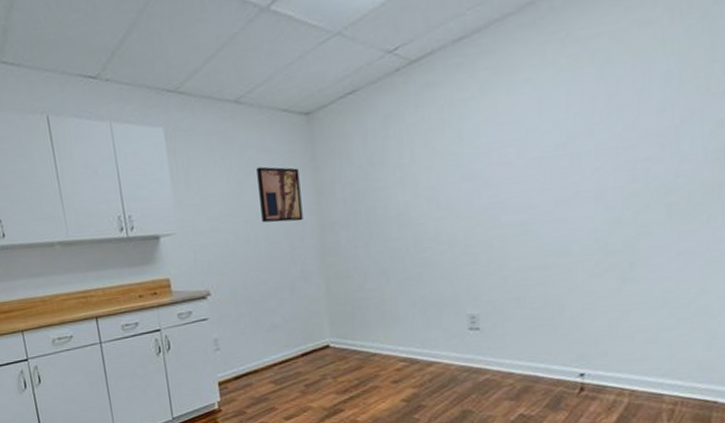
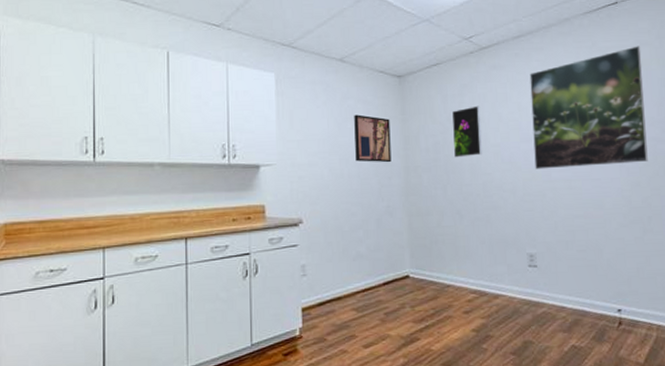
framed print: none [374,139,412,208] -> present [452,105,482,158]
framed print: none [475,27,639,214] -> present [529,46,648,170]

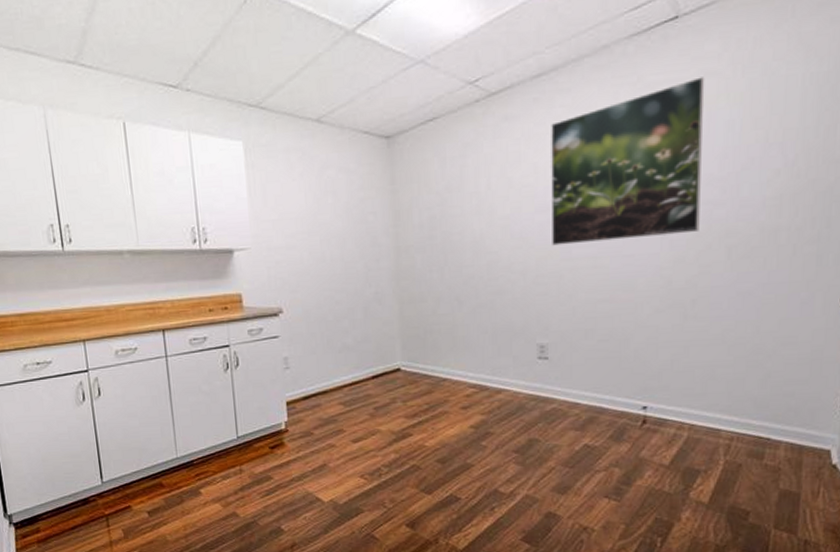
wall art: present [354,114,392,163] -> none [335,186,380,243]
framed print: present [452,105,482,158] -> none [452,169,487,234]

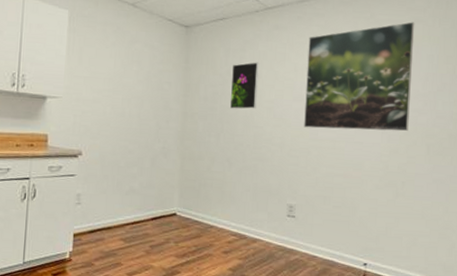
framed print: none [452,169,487,234] -> present [229,62,259,109]

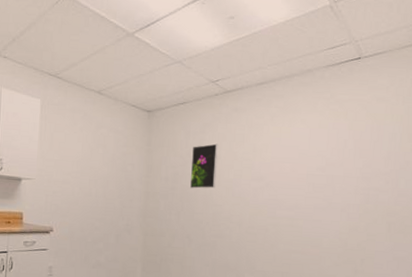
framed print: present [304,22,415,132] -> none [262,101,377,210]

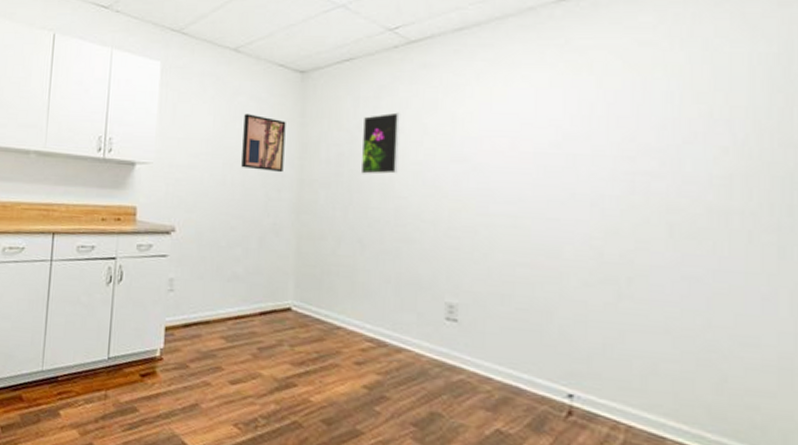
wall art: none [103,142,137,187] -> present [241,113,286,173]

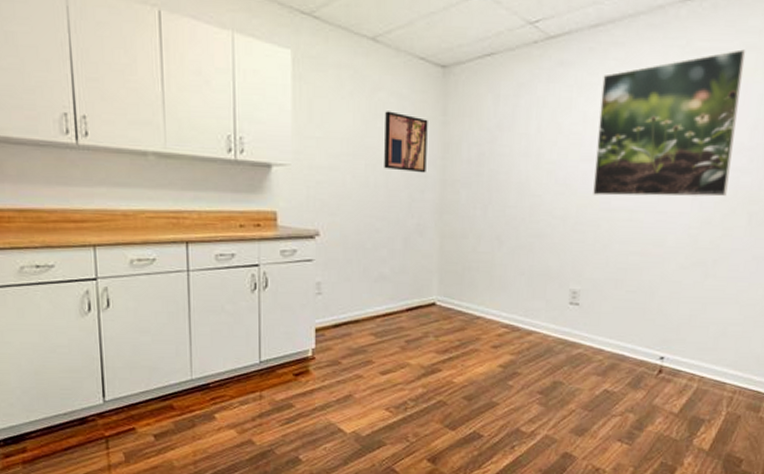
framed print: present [360,112,400,175] -> none [499,111,537,174]
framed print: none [467,46,639,204] -> present [593,49,746,197]

